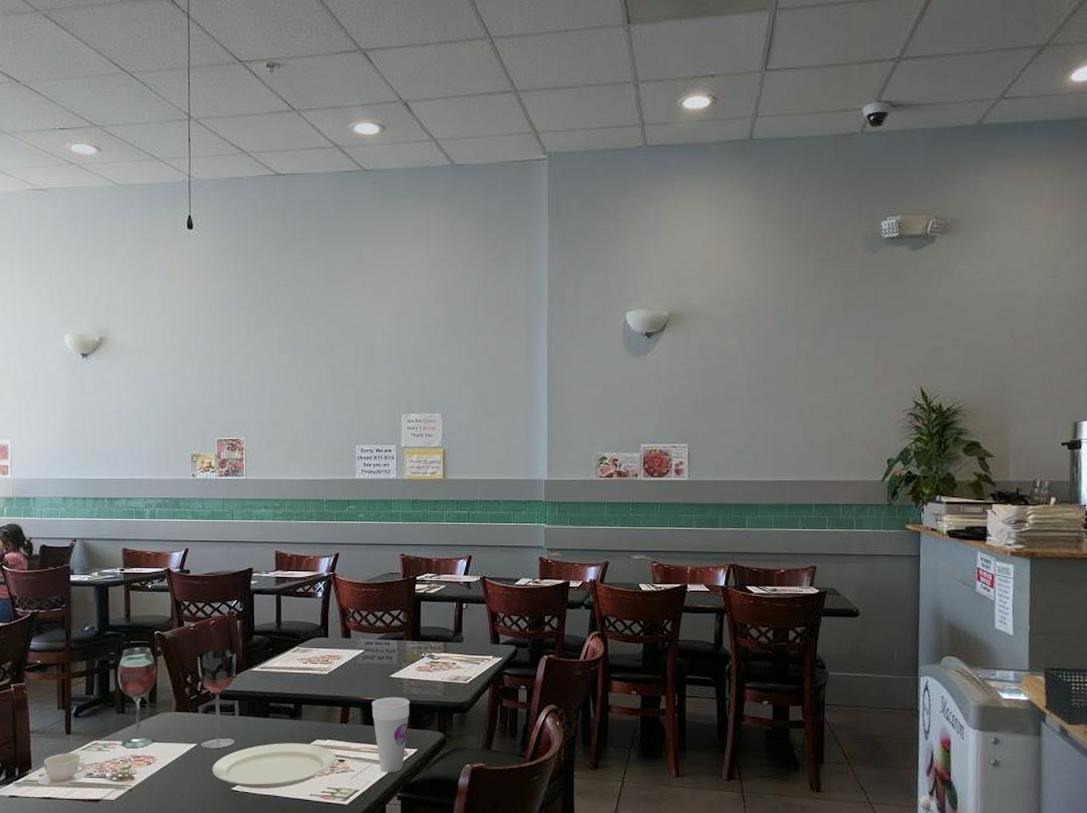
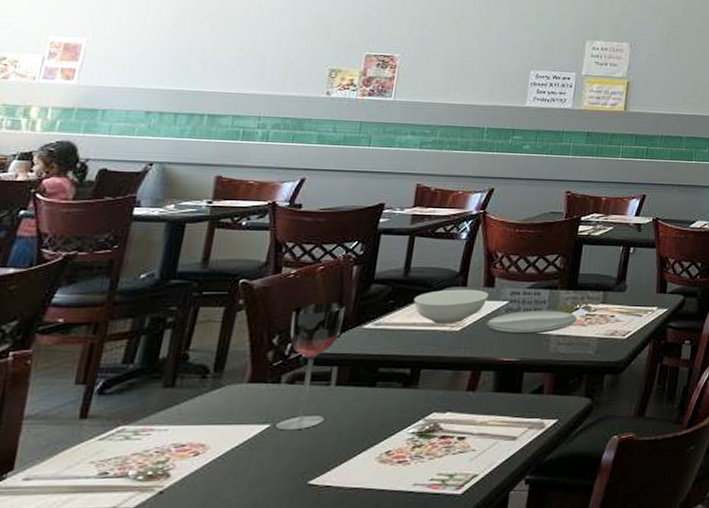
teacup: present [38,753,88,786] -> none [18,444,101,493]
wineglass: present [117,647,156,748] -> none [161,299,233,434]
plate: present [212,743,337,789] -> none [285,418,456,481]
bowl: none [288,639,347,669] -> present [413,289,488,324]
plate: none [349,657,423,678] -> present [487,310,577,334]
cup: present [371,696,410,772] -> none [508,356,556,450]

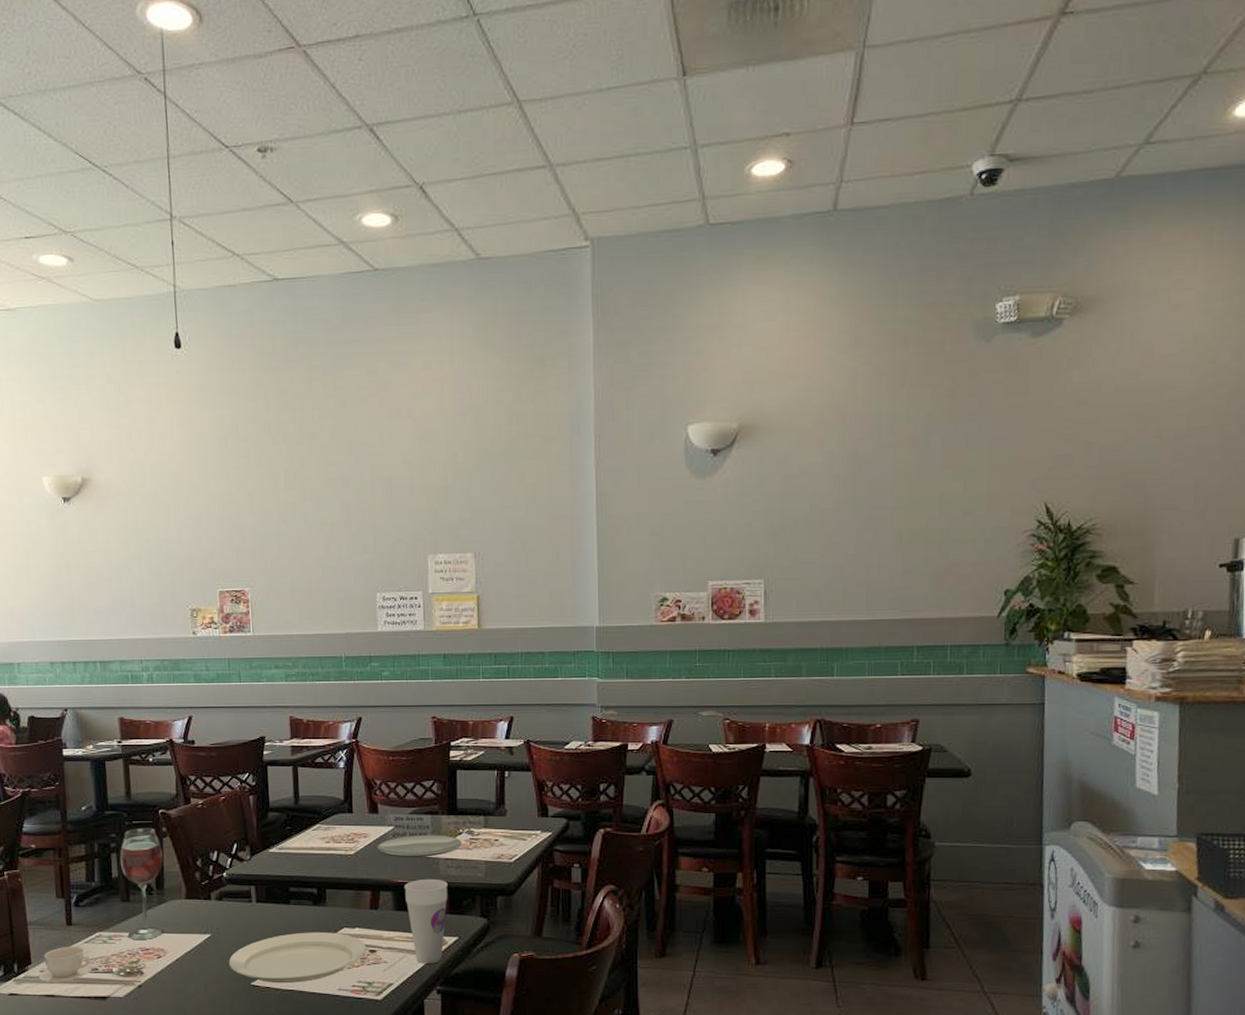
teacup: none [18,444,101,493] -> present [38,946,93,982]
wineglass: none [161,299,233,434] -> present [119,827,164,939]
wineglass: present [274,303,346,431] -> none [207,830,253,940]
plate: none [285,418,456,481] -> present [228,932,367,984]
bowl: present [413,289,488,324] -> none [307,816,374,848]
cup: none [508,356,556,450] -> present [404,878,448,964]

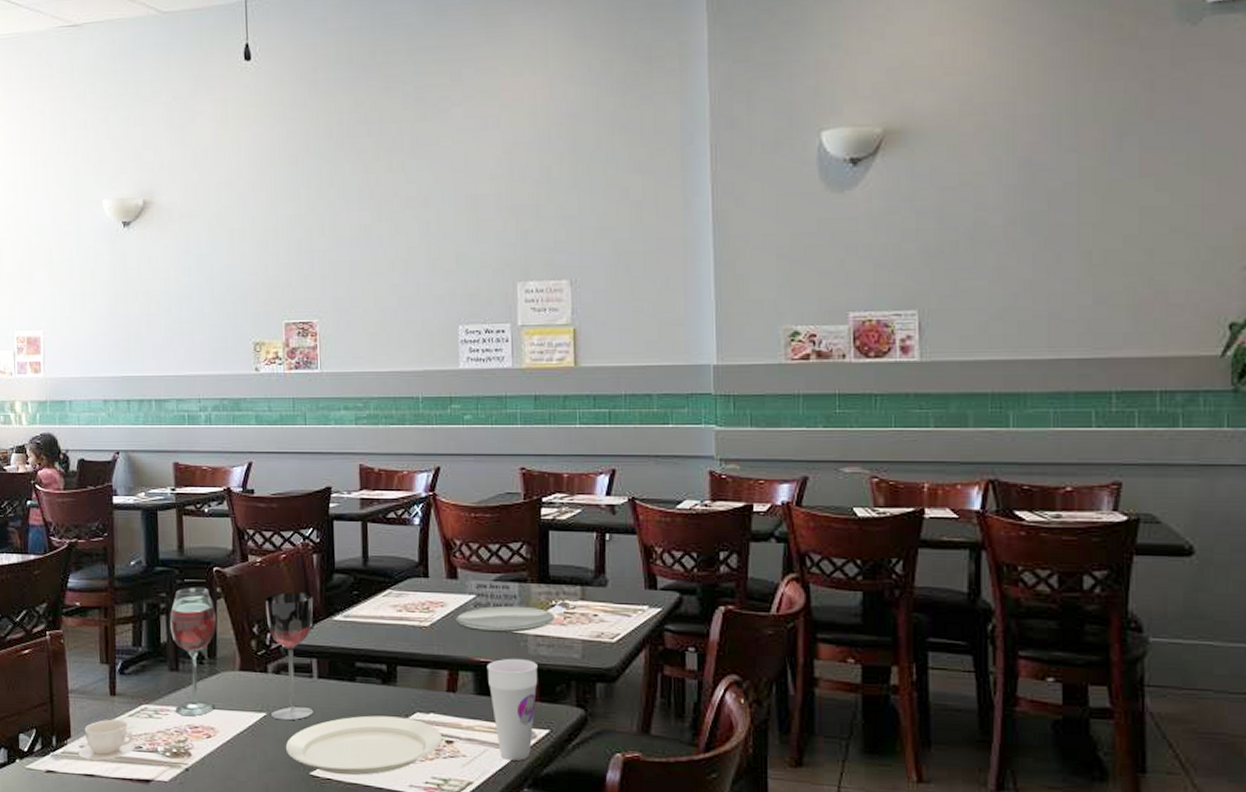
wineglass: none [207,830,253,940] -> present [265,592,314,721]

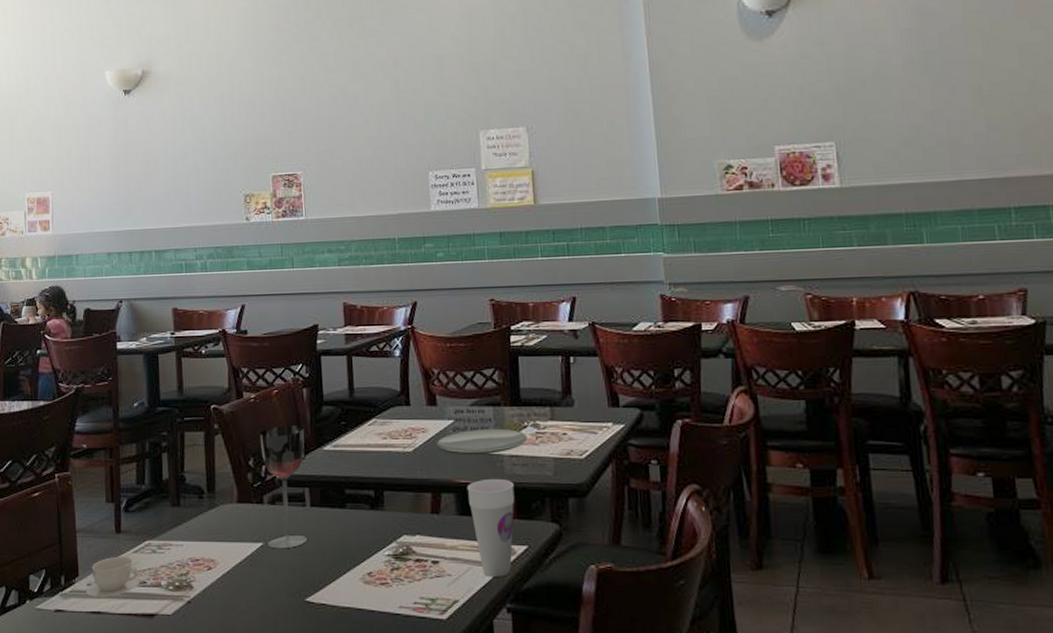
wineglass: present [169,587,216,716] -> none [170,424,215,549]
plate: present [285,715,443,776] -> none [281,540,429,600]

